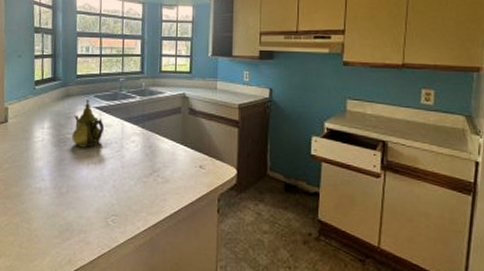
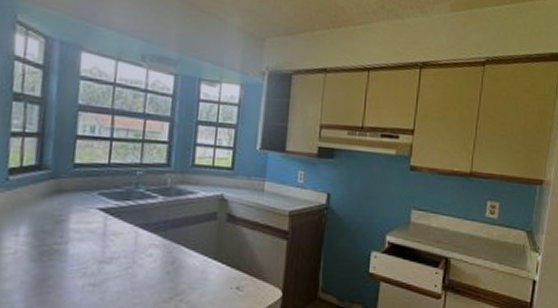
teapot: present [72,100,104,148] -> none [60,198,110,264]

